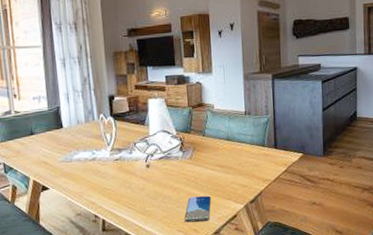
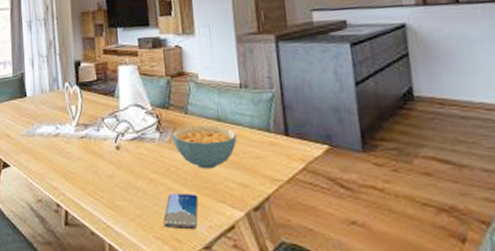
cereal bowl: none [191,144,242,177] -> present [171,124,238,169]

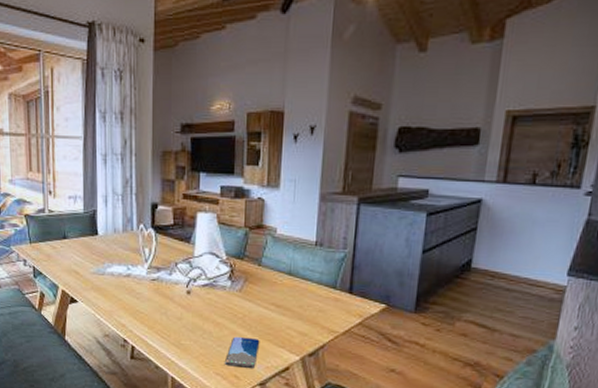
cereal bowl: present [171,124,238,169] -> none [242,277,305,318]

